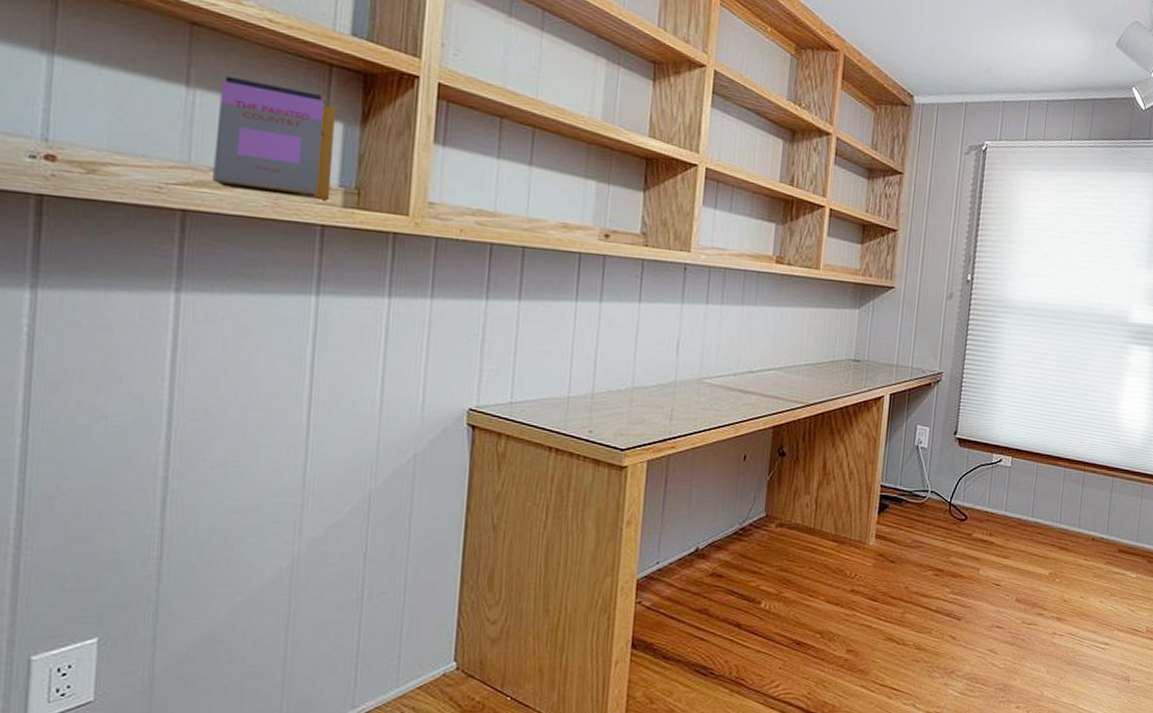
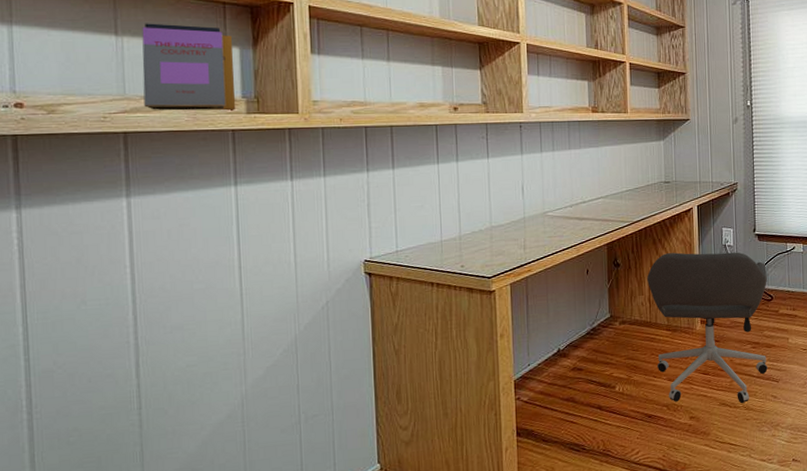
office chair: none [814,447,964,642] -> present [646,252,768,404]

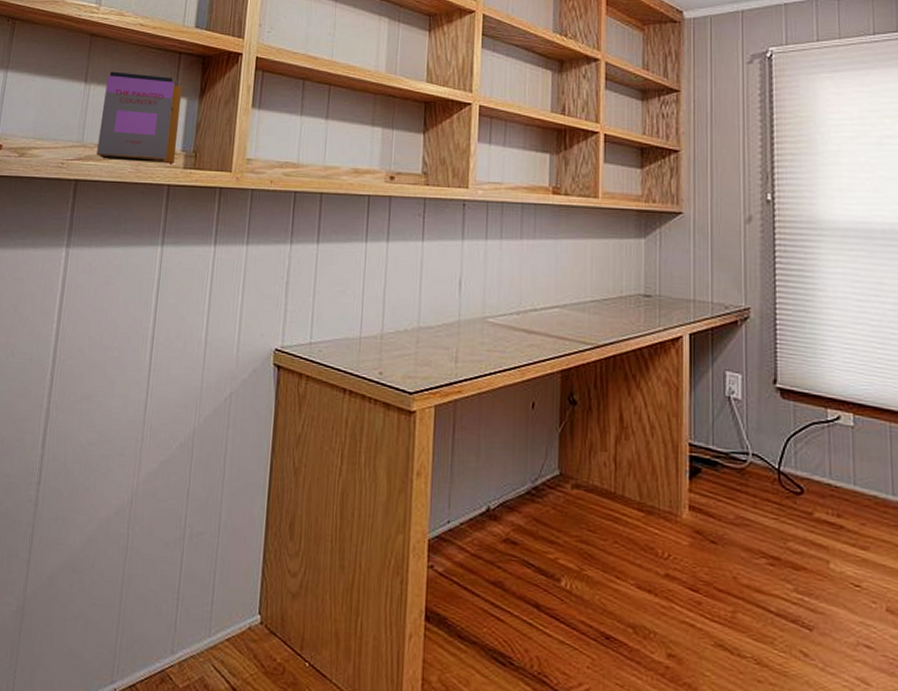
office chair: present [646,252,768,404] -> none [612,396,796,653]

